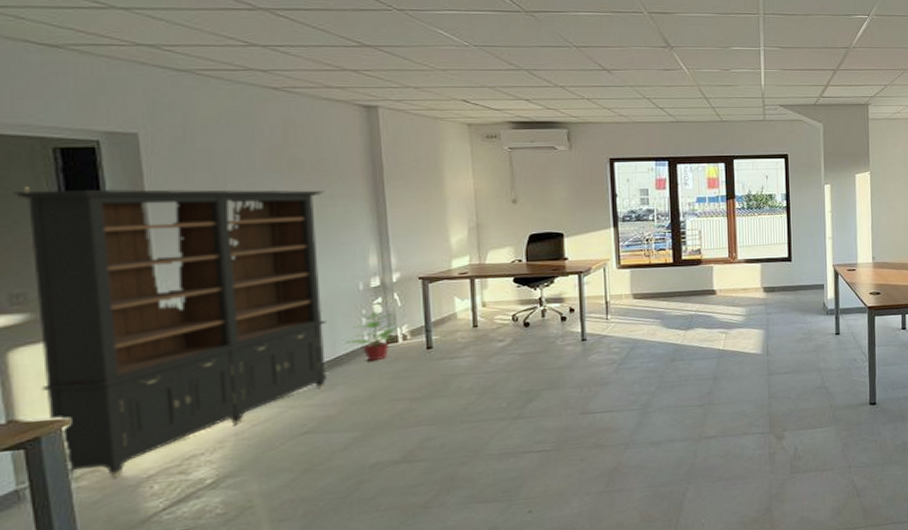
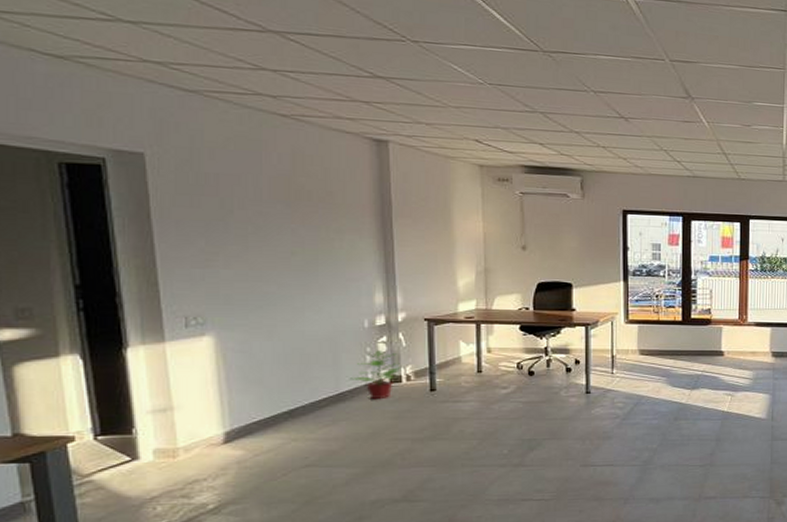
bookcase: present [11,185,328,480] -> none [17,199,332,497]

